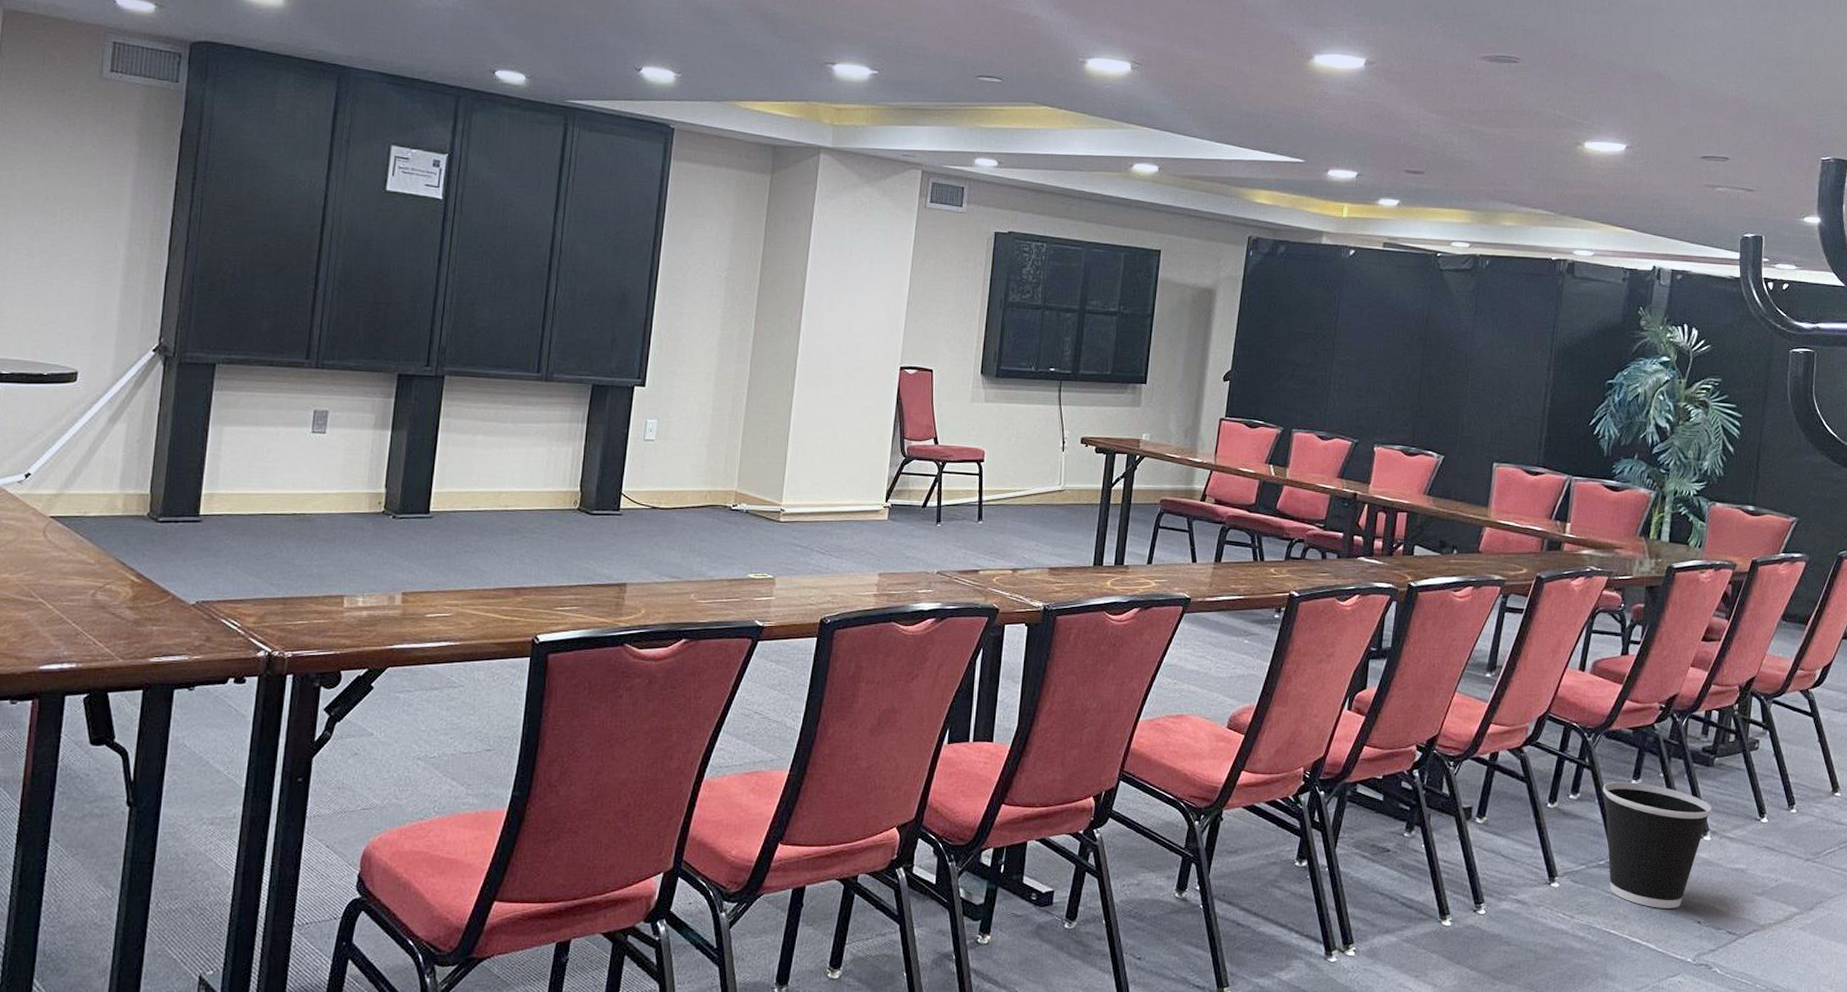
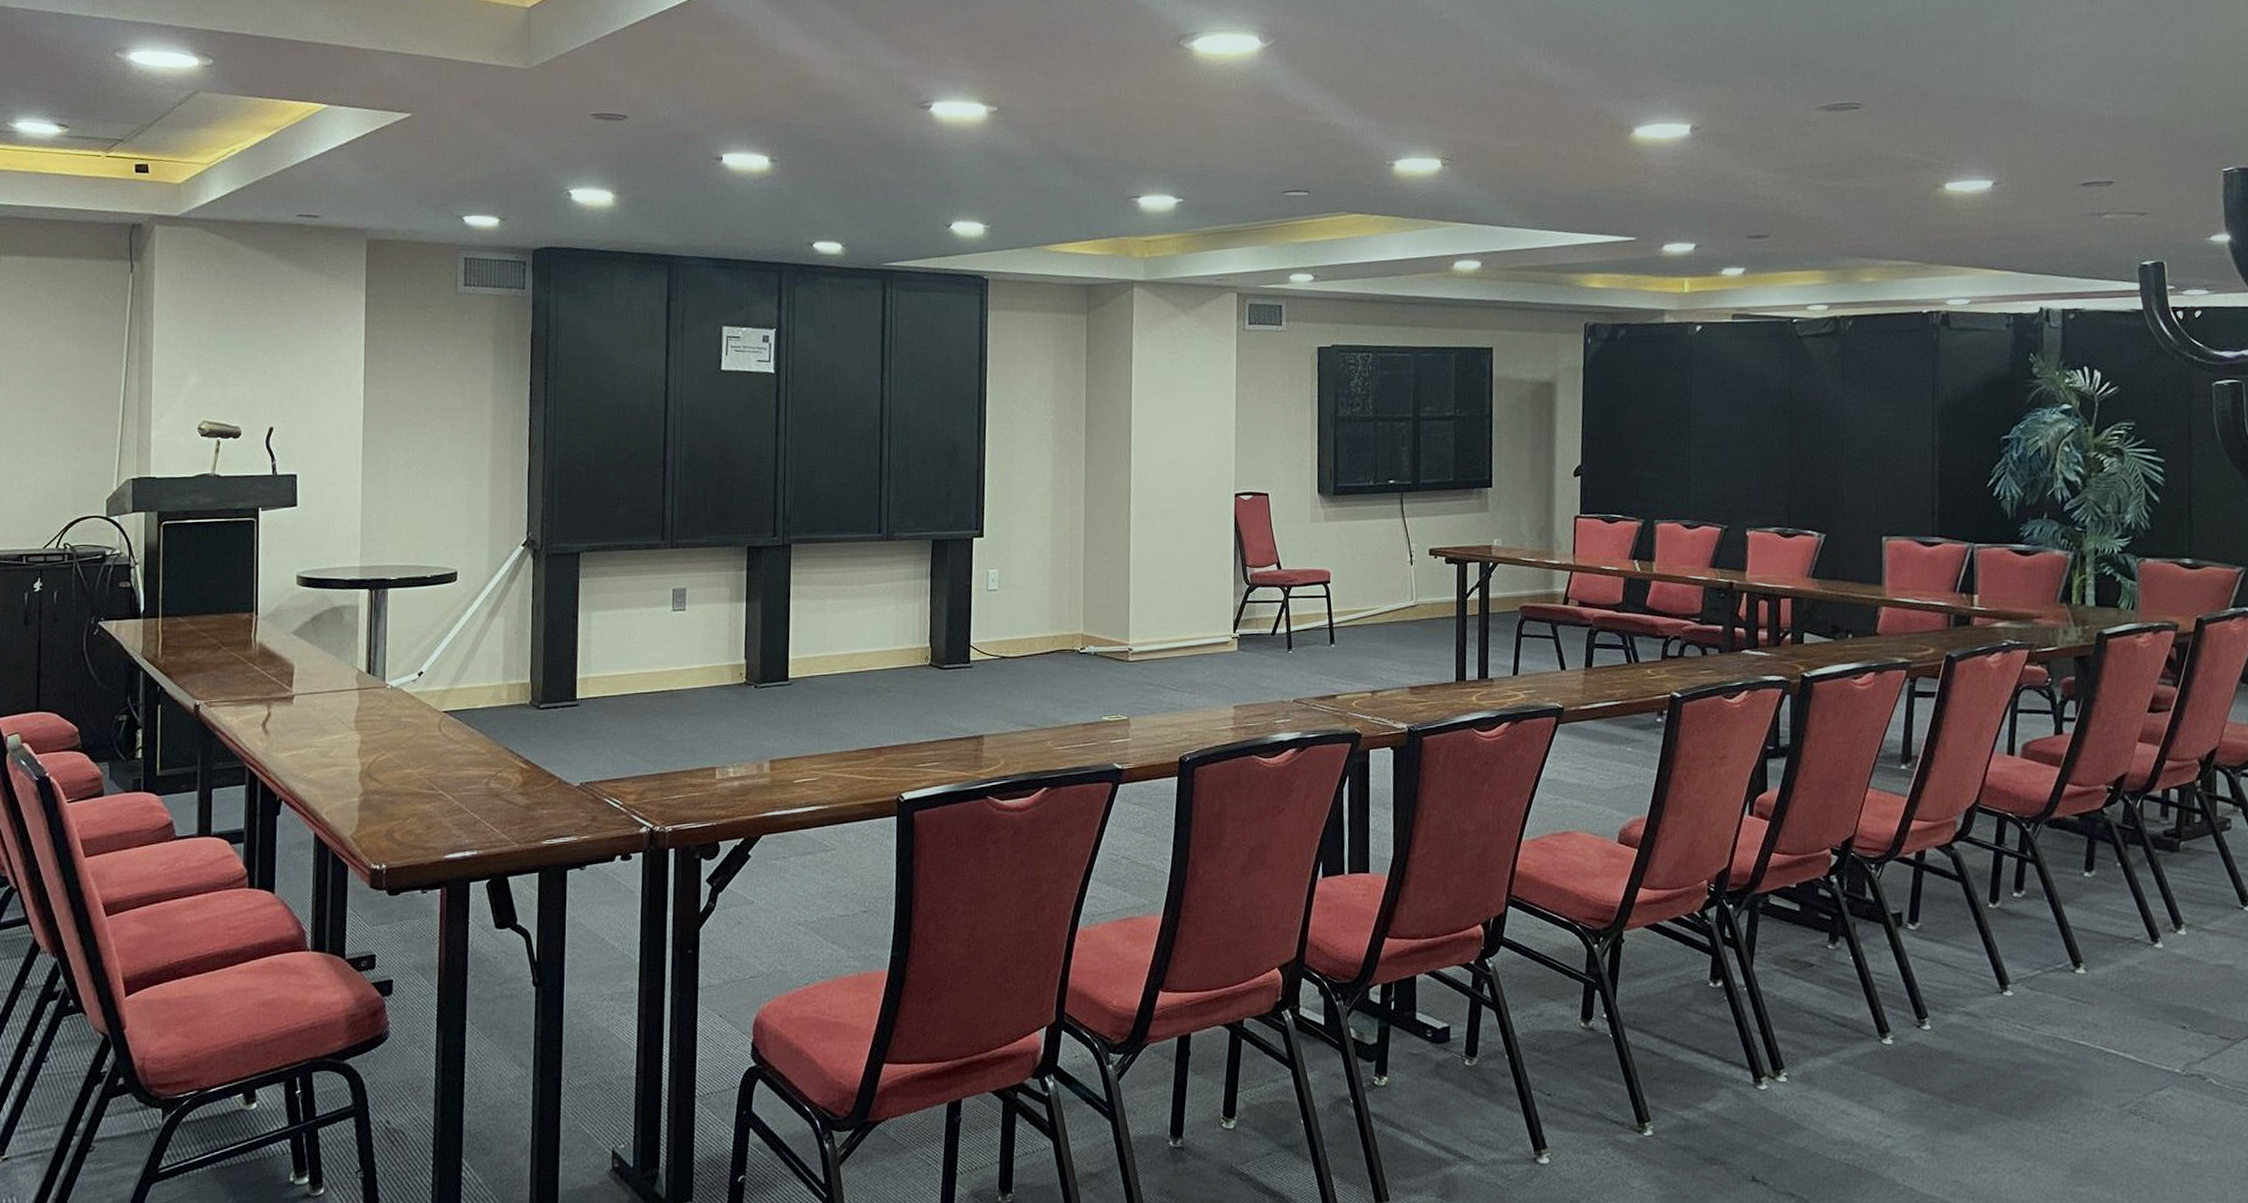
wastebasket: present [1602,782,1712,908] -> none [2050,874,2184,1014]

